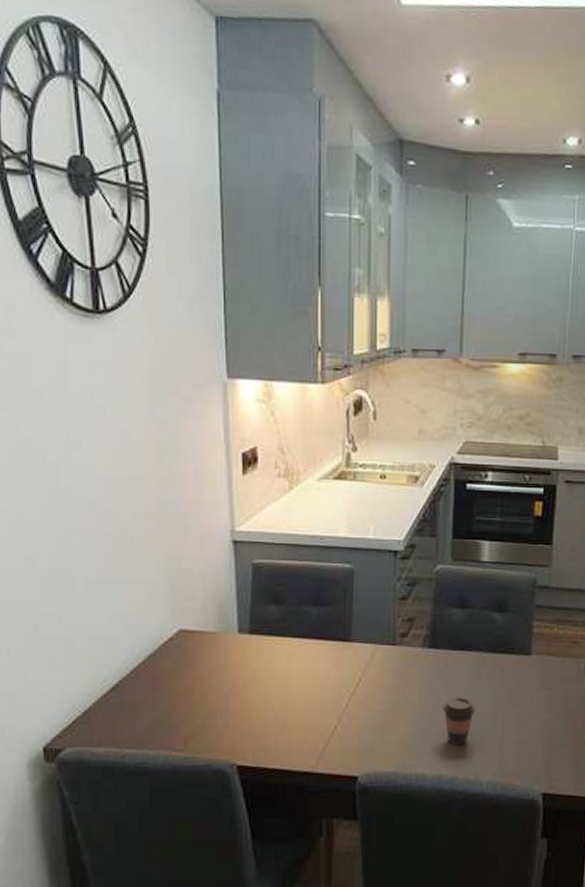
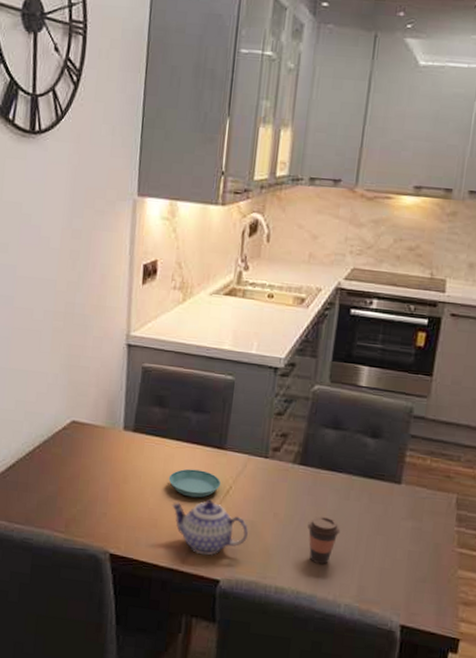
saucer: none [293,666,350,695] -> present [168,468,221,498]
teapot: none [298,695,384,753] -> present [171,499,249,556]

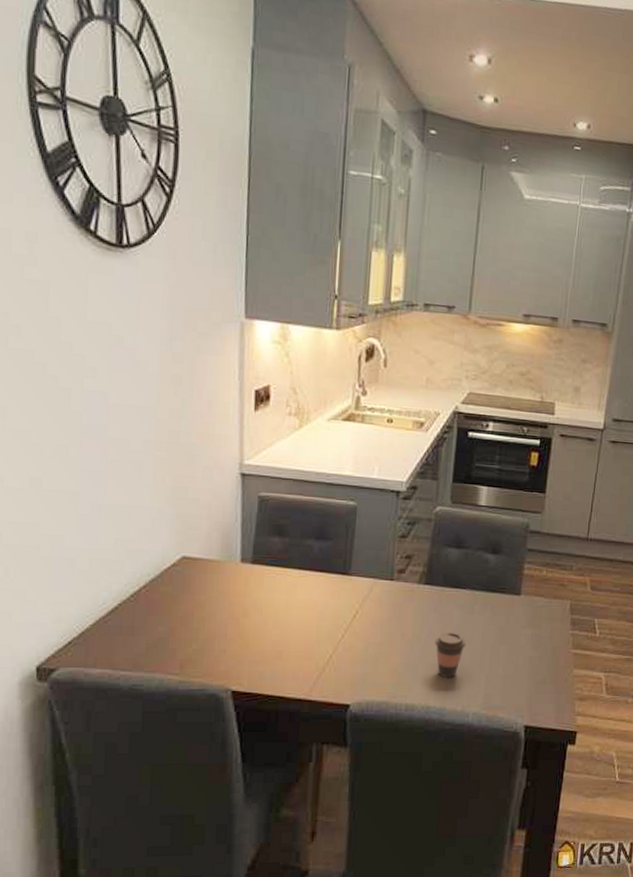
saucer: present [168,468,221,498] -> none [292,597,348,626]
teapot: present [171,499,249,556] -> none [296,626,377,682]

